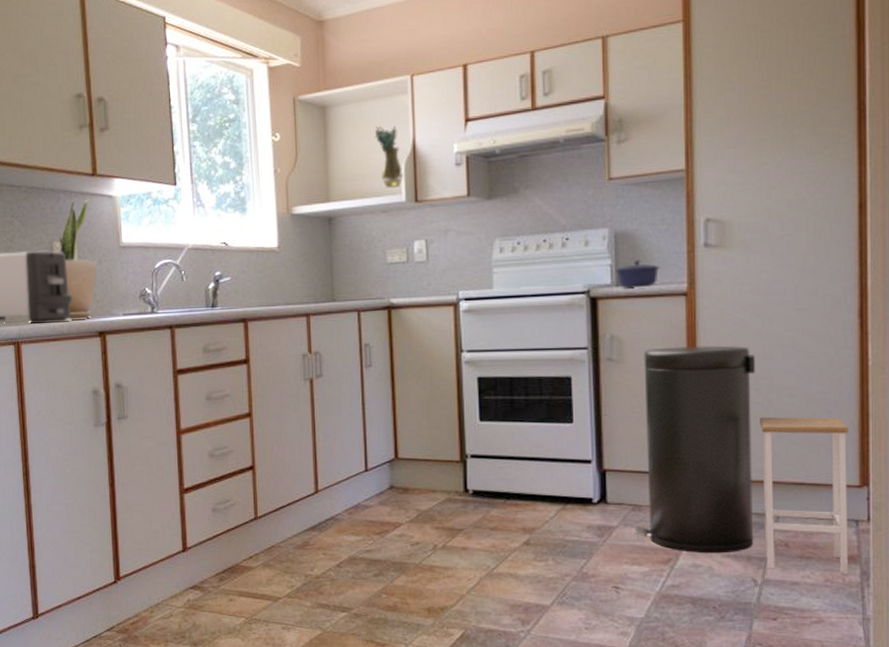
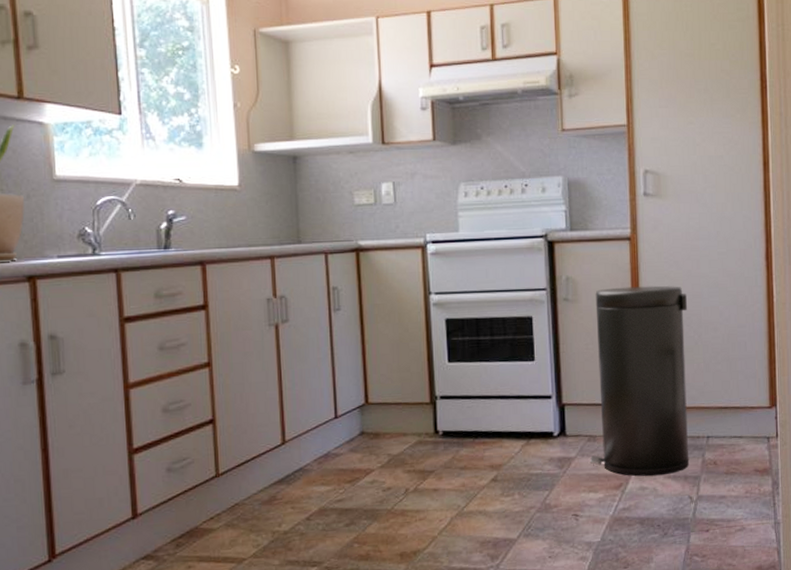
vase: present [374,125,404,189] -> none [340,66,370,130]
cooking pot: present [615,260,660,288] -> none [569,206,607,233]
step stool: present [760,417,848,574] -> none [692,347,763,486]

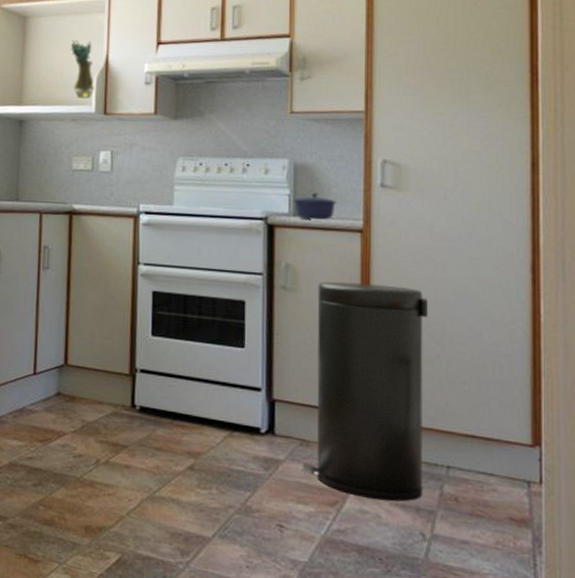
vase: none [340,66,370,130] -> present [70,40,95,100]
cooking pot: none [569,206,607,233] -> present [293,192,337,221]

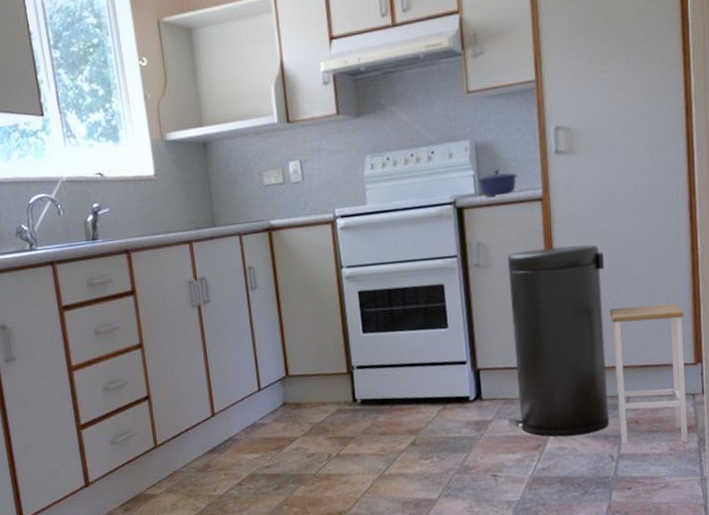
vase: present [70,40,95,100] -> none [242,46,274,111]
step stool: none [431,363,520,538] -> present [610,303,688,445]

